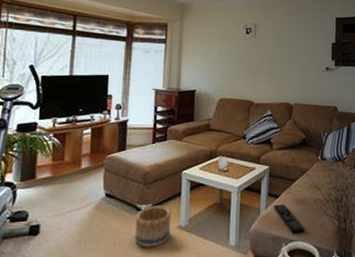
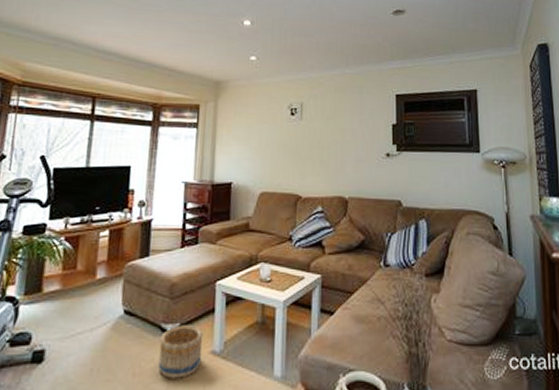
remote control: present [273,204,305,234] -> none [328,323,367,362]

